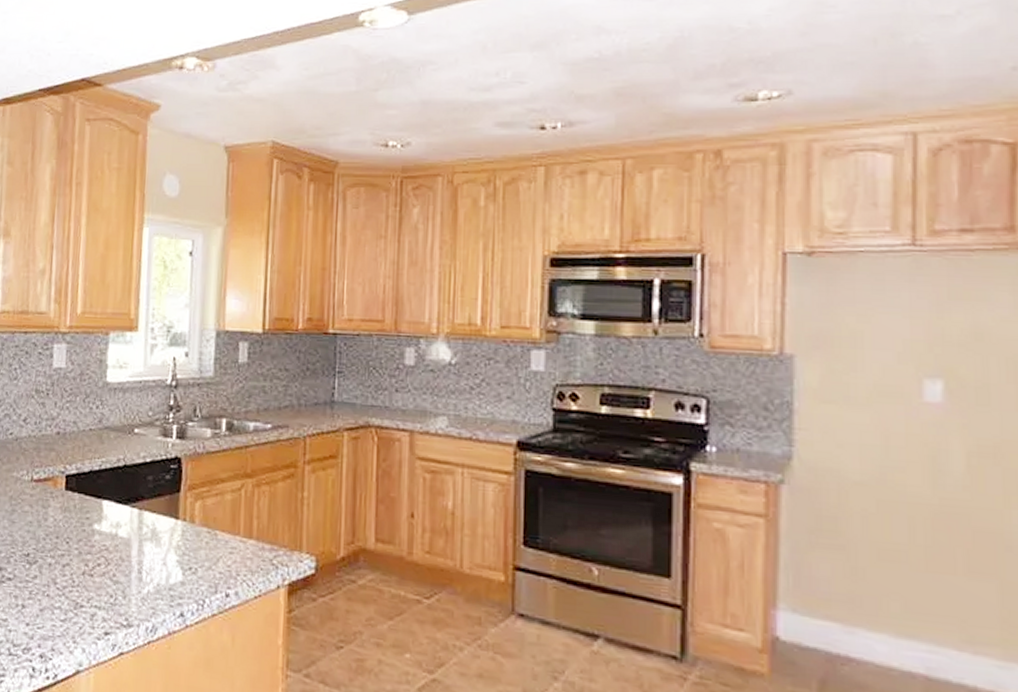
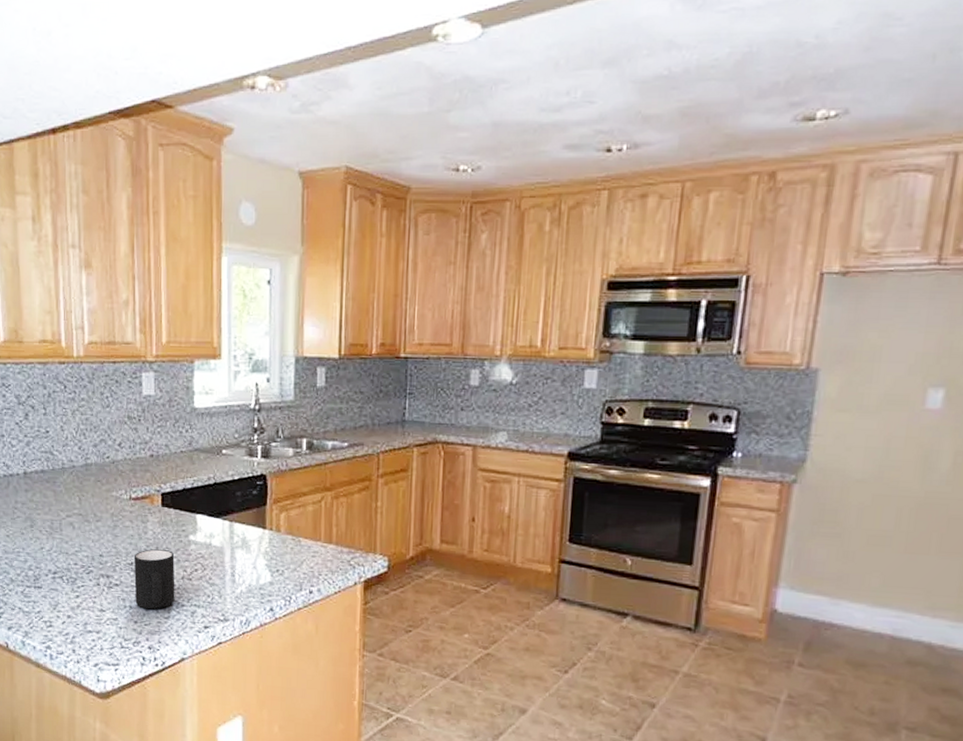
mug: none [29,538,76,609] -> present [133,549,175,609]

